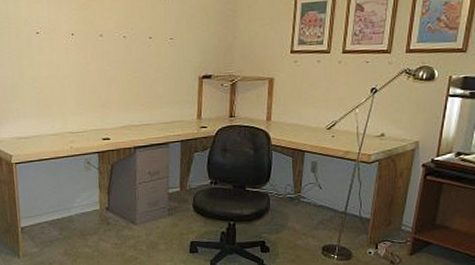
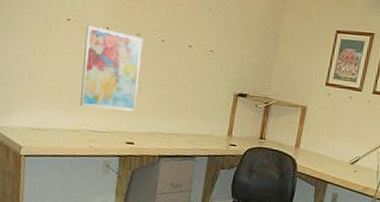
wall art: none [53,35,107,111] -> present [79,25,143,112]

